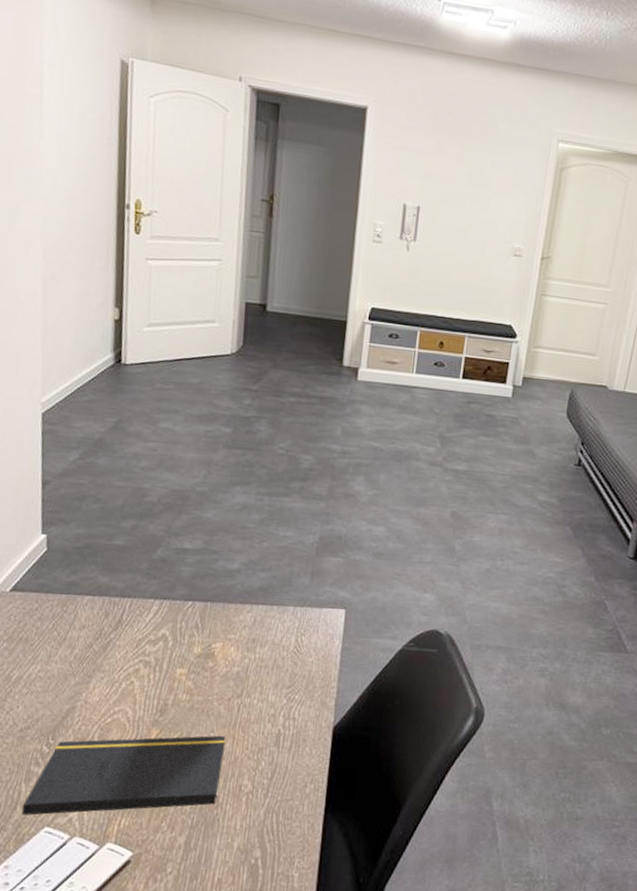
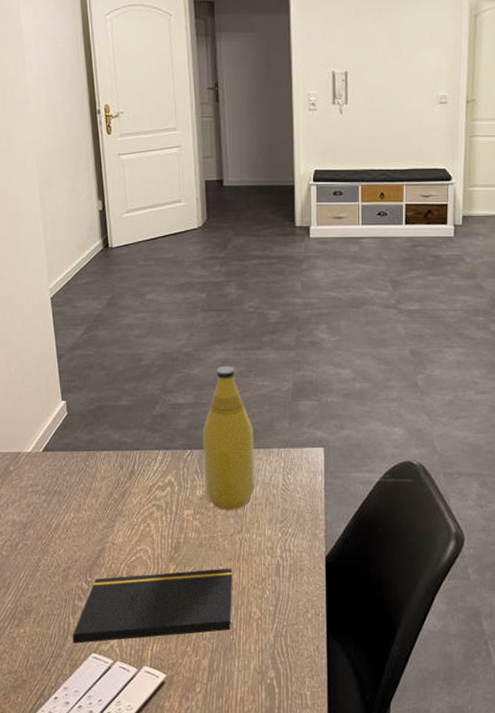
bottle: none [204,510,269,672] -> present [203,365,255,511]

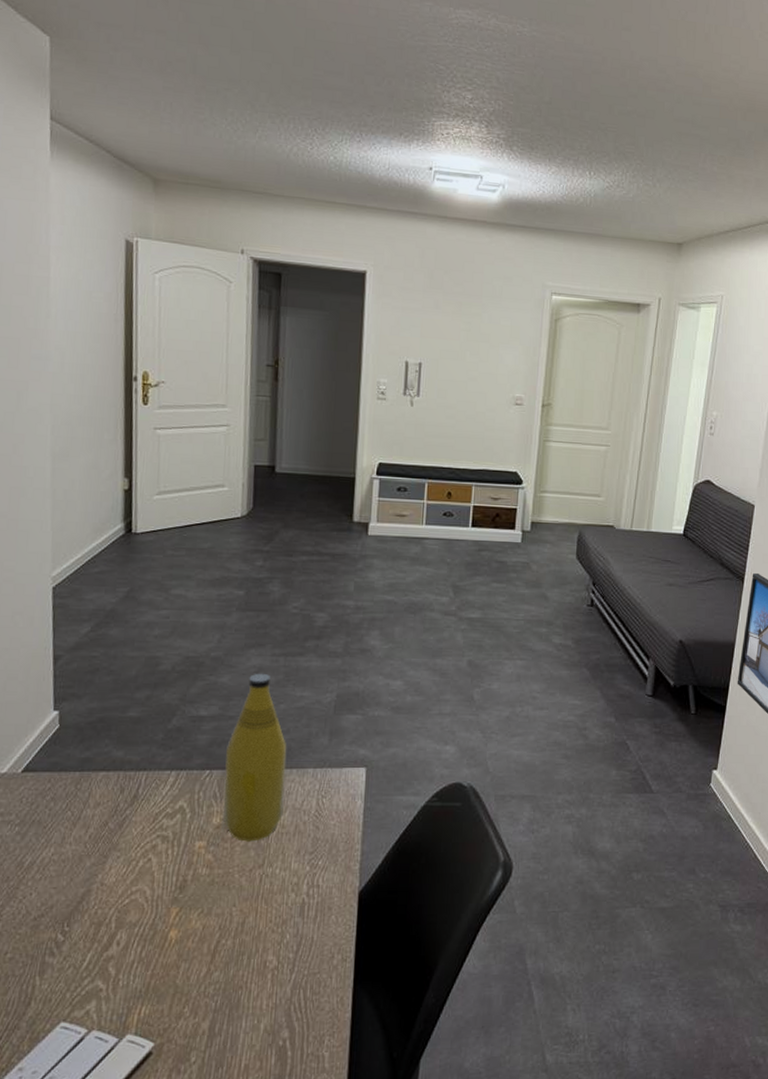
notepad: present [72,568,235,647] -> none [36,909,249,1011]

